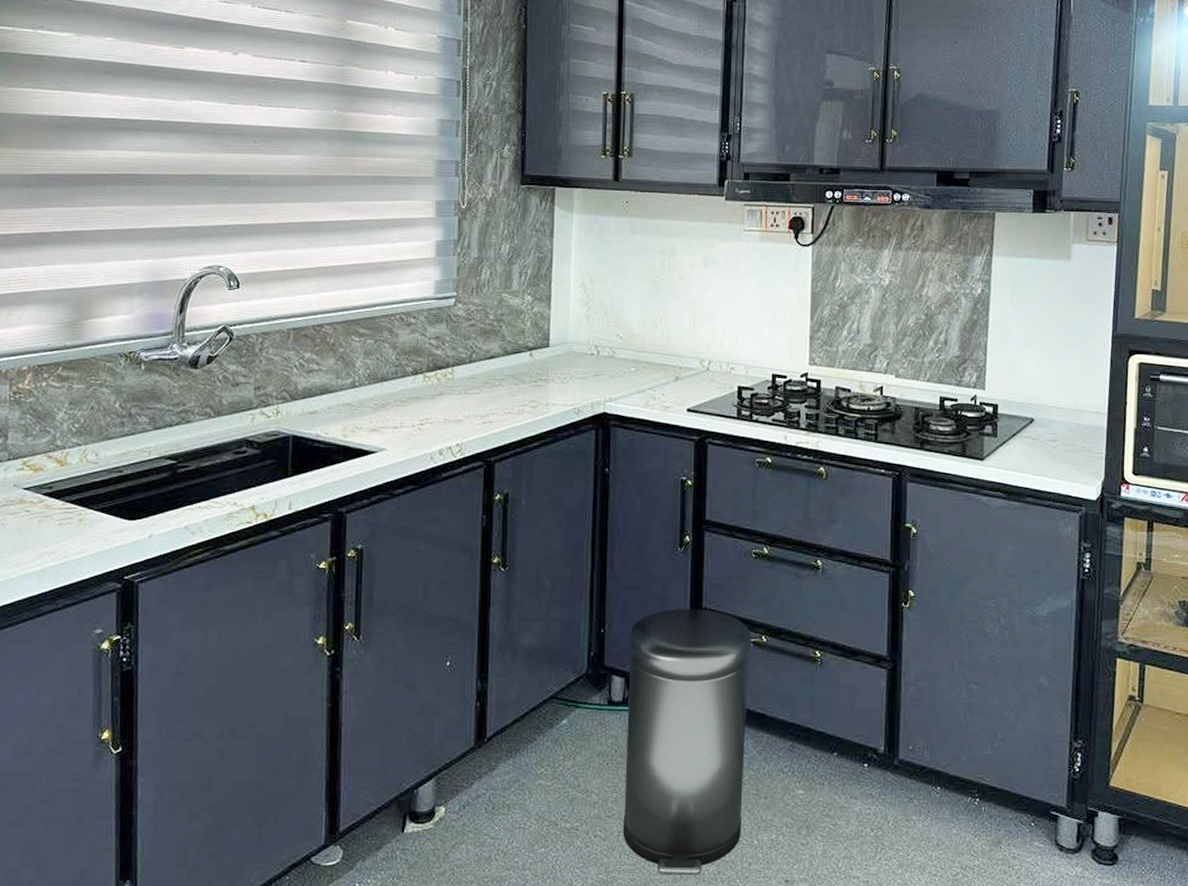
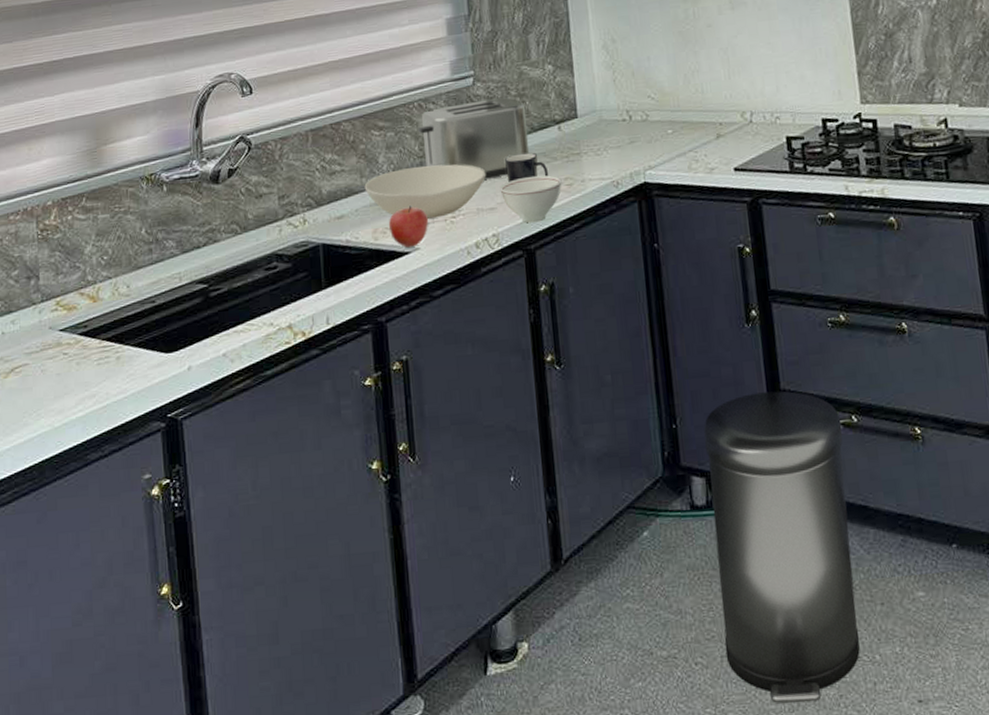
bowl: none [339,374,457,423] -> present [364,164,487,219]
fruit: none [358,409,397,447] -> present [388,205,428,248]
toaster: none [397,320,502,393] -> present [418,97,530,179]
bowl: none [468,395,527,438] -> present [499,175,562,224]
mug: none [475,373,515,398] -> present [504,152,548,182]

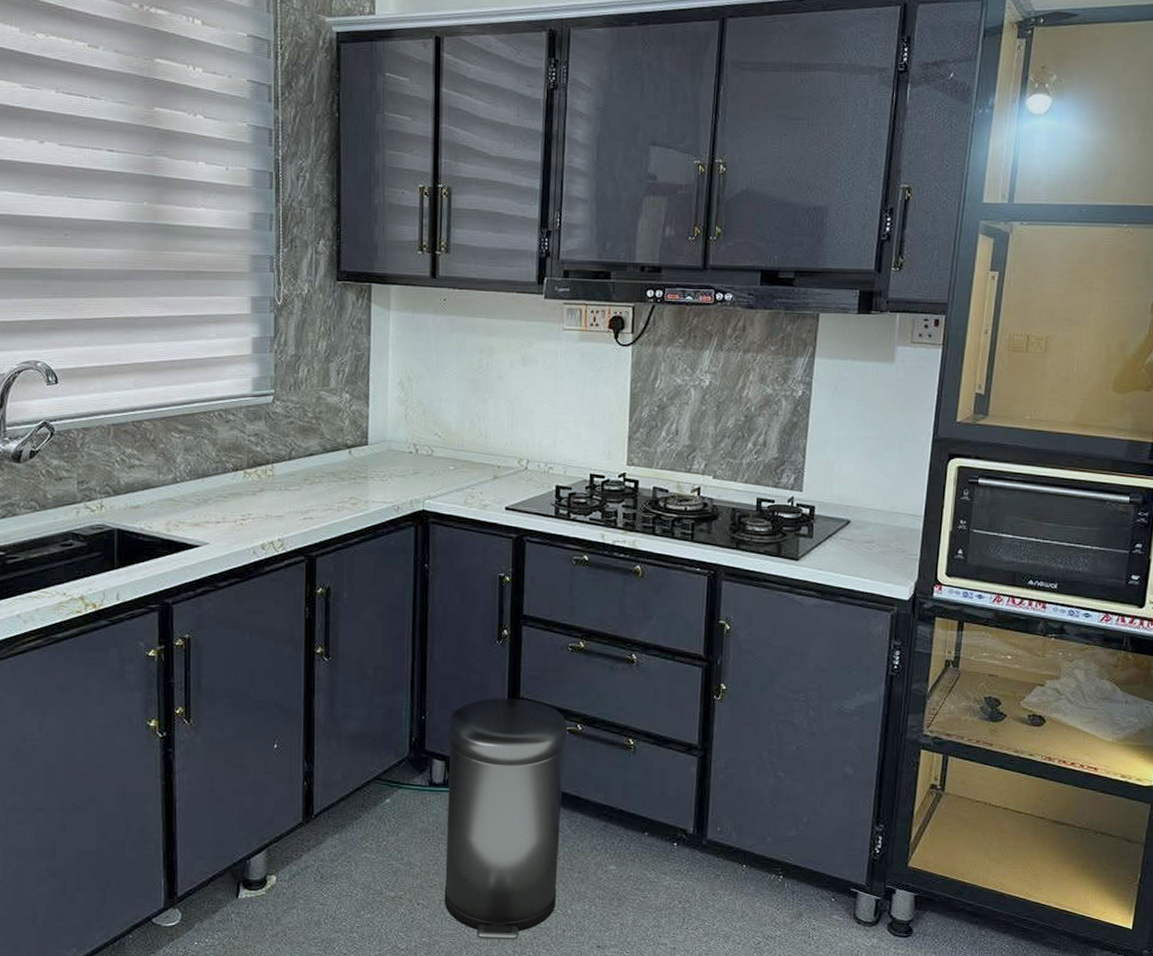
bowl: present [364,164,487,219] -> none [161,470,278,518]
fruit: present [388,205,428,248] -> none [181,504,219,541]
toaster: present [418,97,530,179] -> none [216,418,320,490]
bowl: present [499,175,562,224] -> none [289,491,347,533]
mug: present [504,152,548,182] -> none [295,470,335,495]

